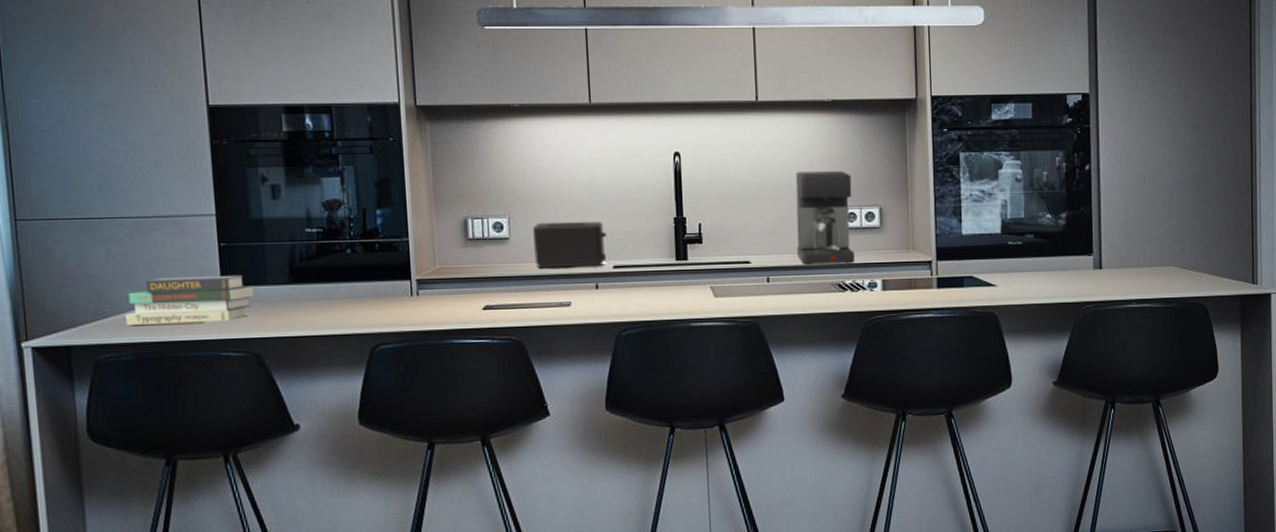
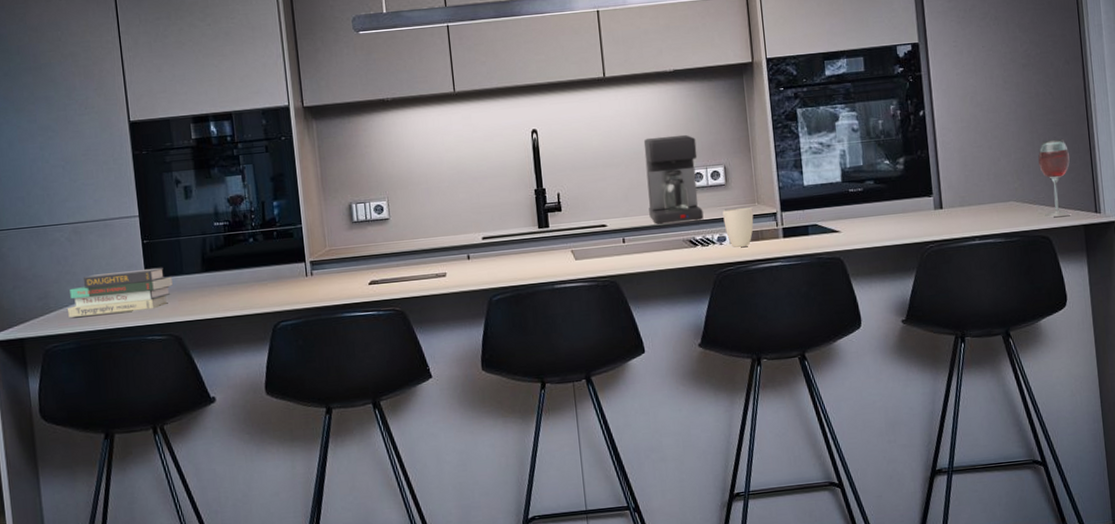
toaster: present [533,221,608,269] -> none [409,197,476,244]
mug: none [875,254,908,295] -> present [722,208,754,248]
wineglass: none [1201,205,1231,285] -> present [1038,138,1070,218]

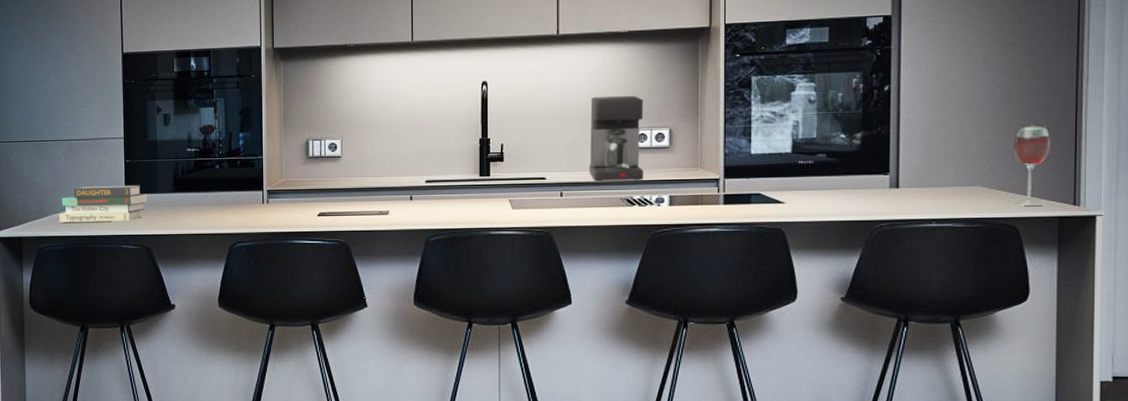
mug: present [722,208,754,248] -> none [664,172,695,210]

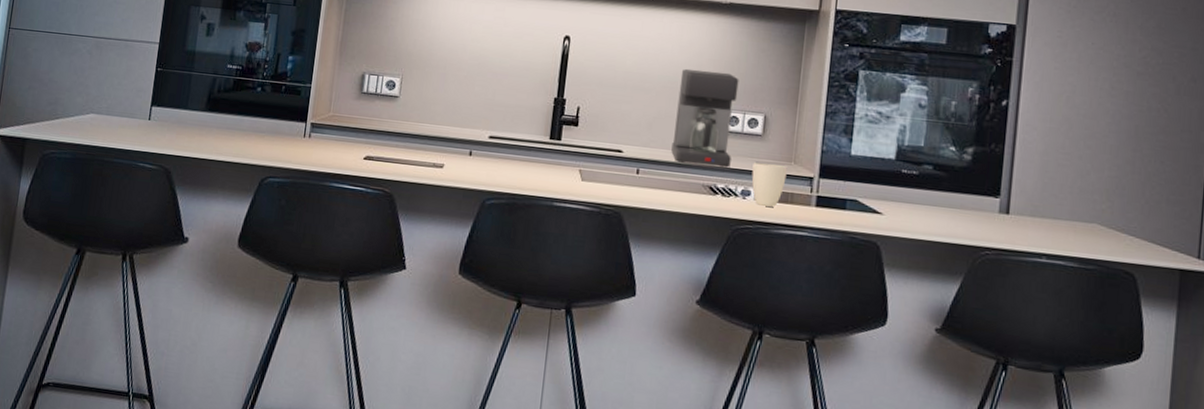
books: present [59,185,147,222] -> none [71,91,176,137]
mug: none [664,172,695,210] -> present [751,162,788,207]
wineglass: present [1013,124,1050,206] -> none [1132,162,1177,255]

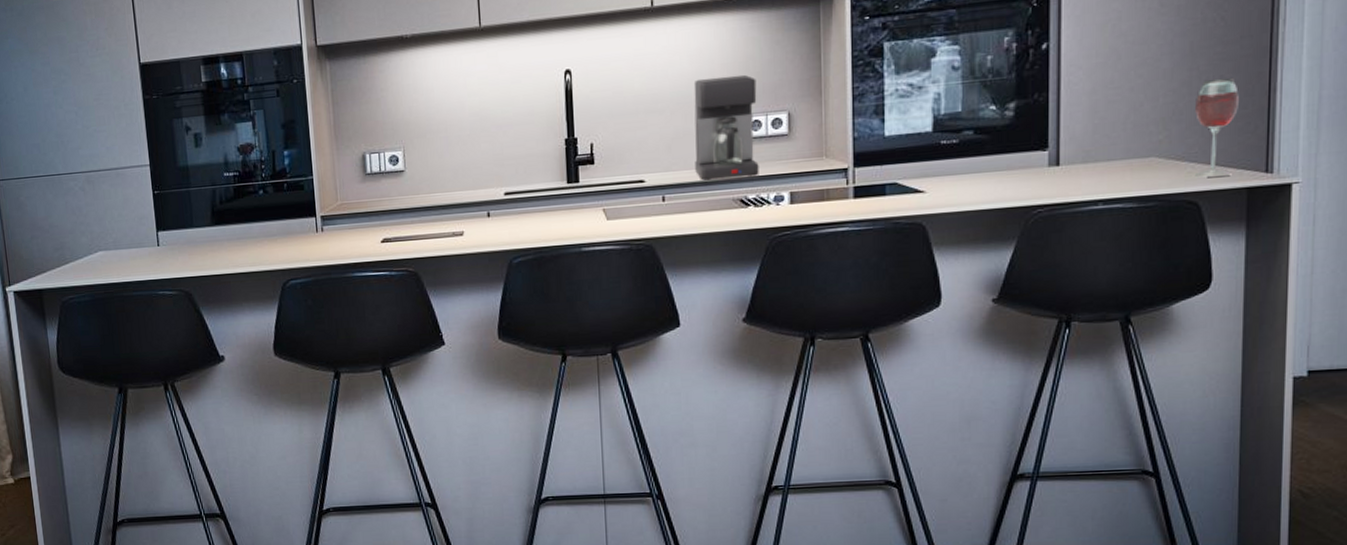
mug: present [751,162,788,207] -> none [782,162,820,209]
wineglass: none [1132,162,1177,255] -> present [1194,77,1239,178]

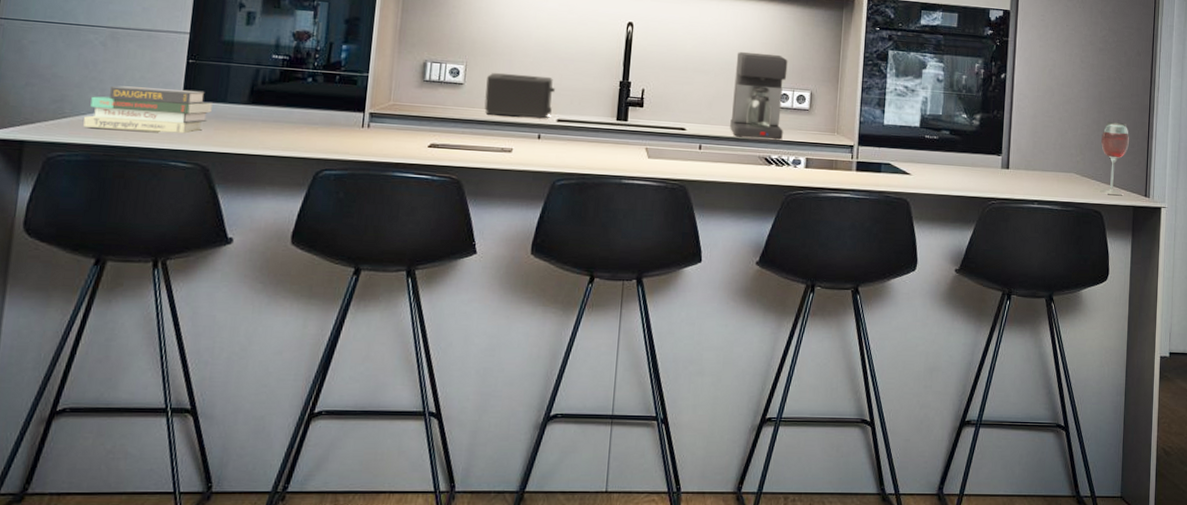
books: none [82,219,183,269] -> present [83,85,213,134]
toaster: none [427,147,499,199] -> present [484,72,556,119]

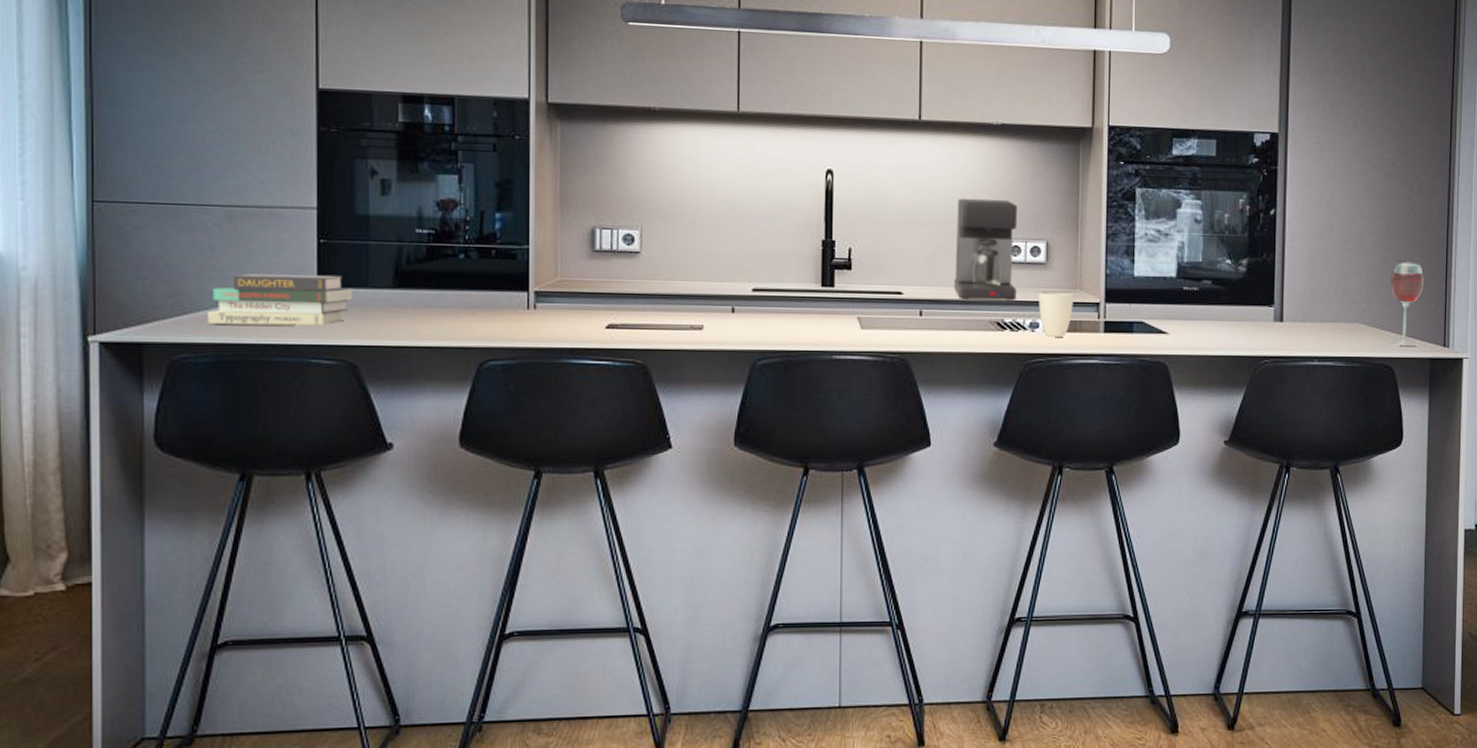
toaster: present [484,72,556,119] -> none [667,237,748,289]
mug: none [801,134,832,173] -> present [1039,293,1074,337]

